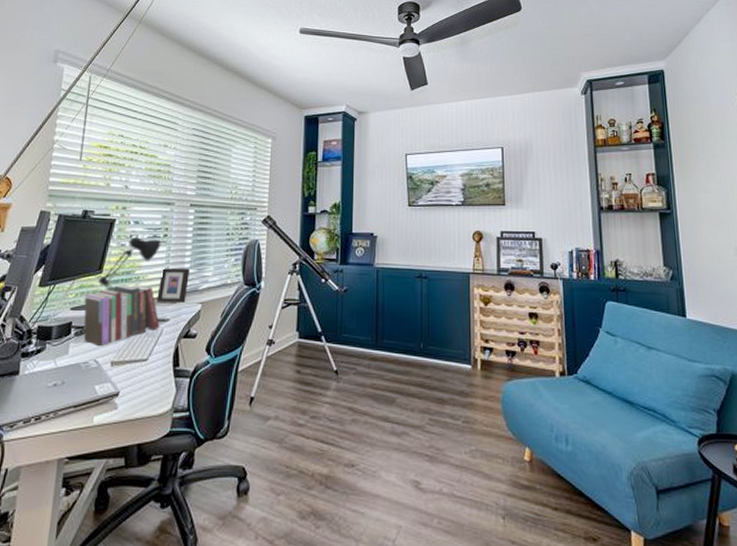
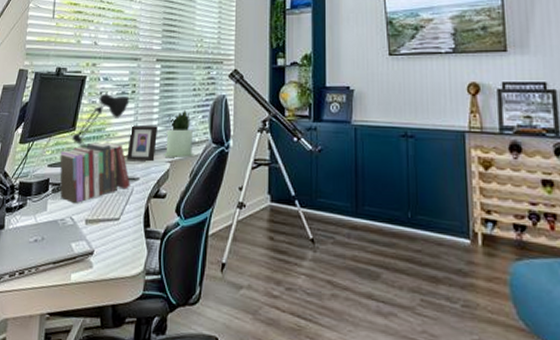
planter: none [194,253,226,300] -> present [163,110,195,159]

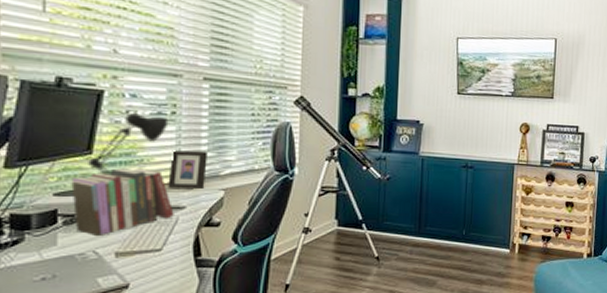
planter: present [163,110,195,159] -> none [215,135,254,186]

